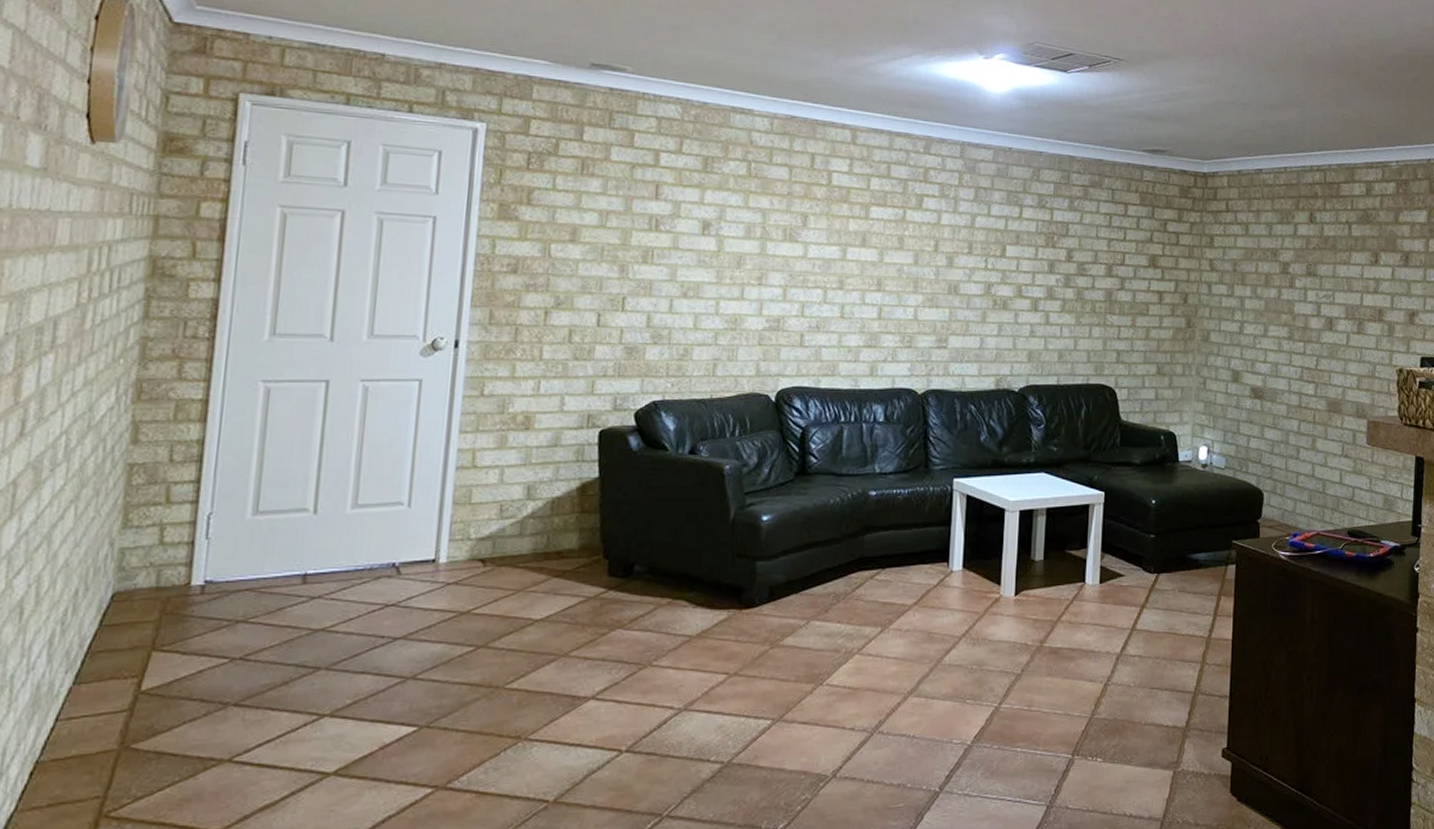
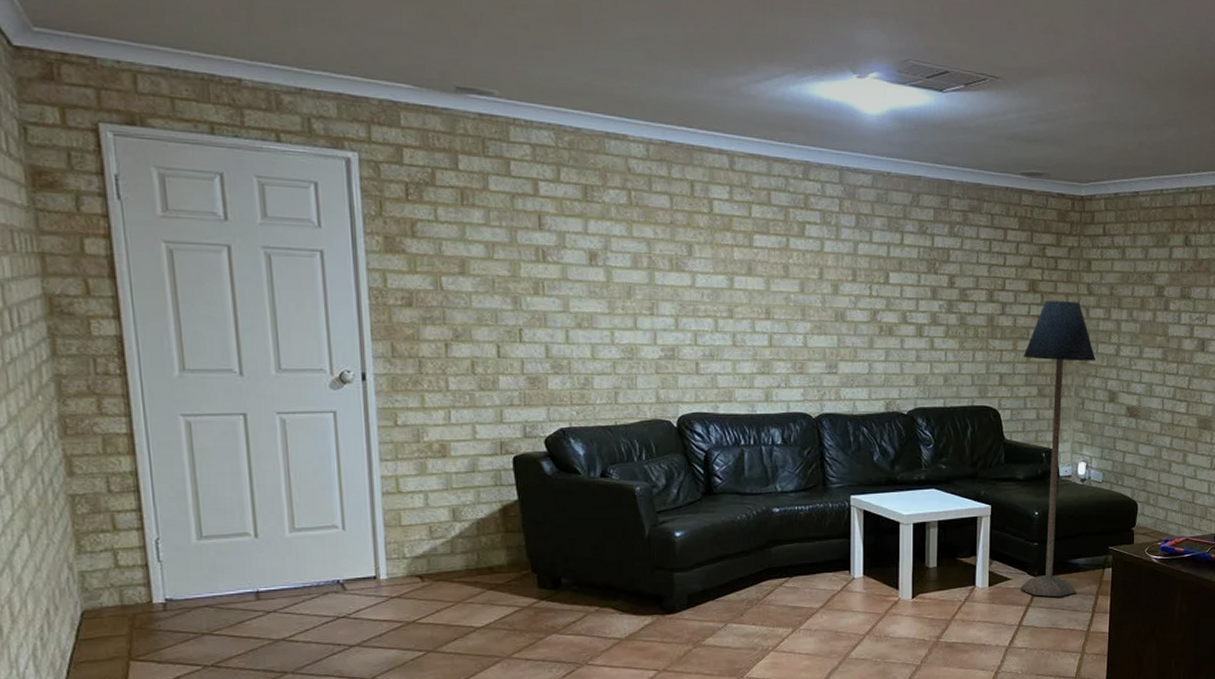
floor lamp: none [1134,275,1218,598] -> present [1019,300,1095,597]

